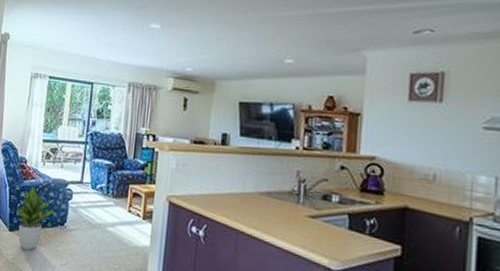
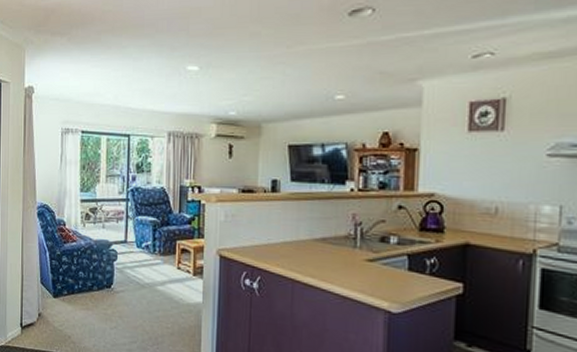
potted plant: present [16,186,54,251] -> none [59,250,99,317]

